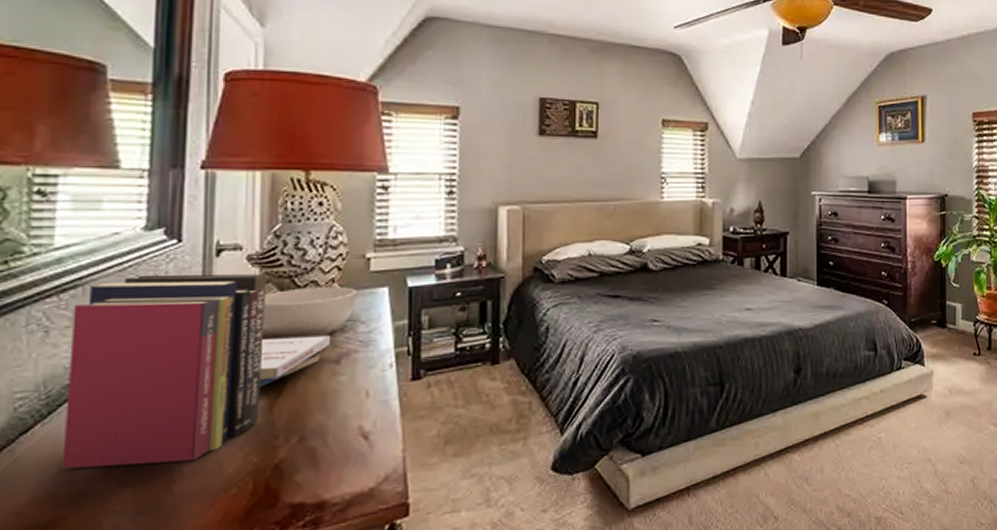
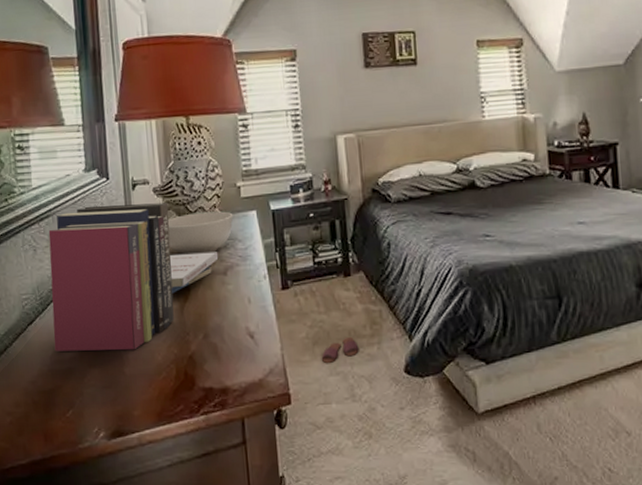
slippers: none [454,432,501,464] -> present [322,336,359,363]

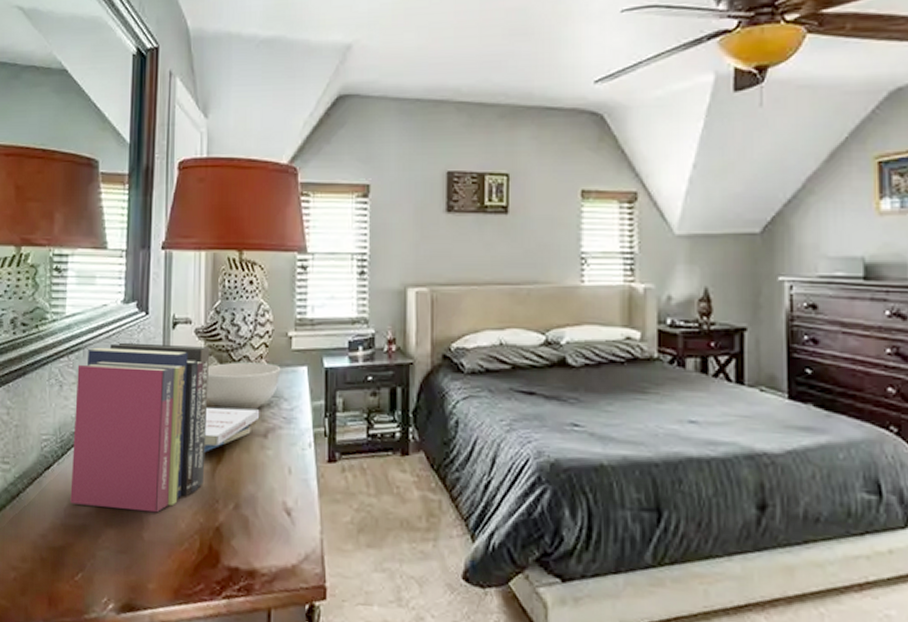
slippers: present [322,336,359,363] -> none [367,527,411,556]

